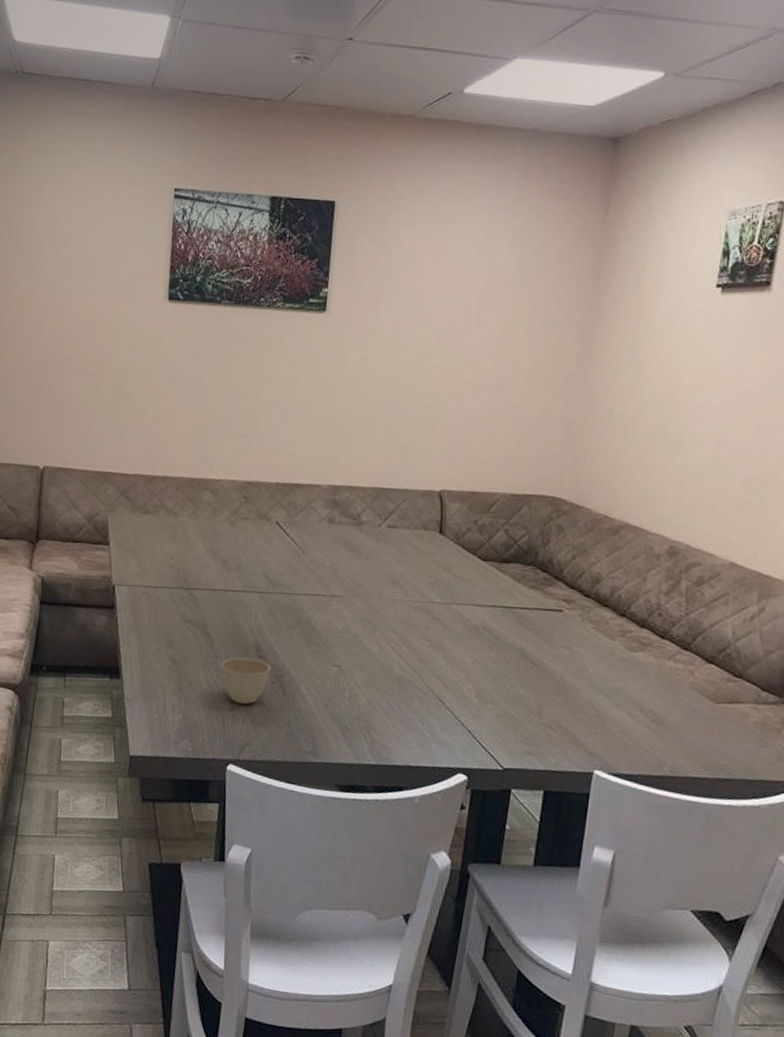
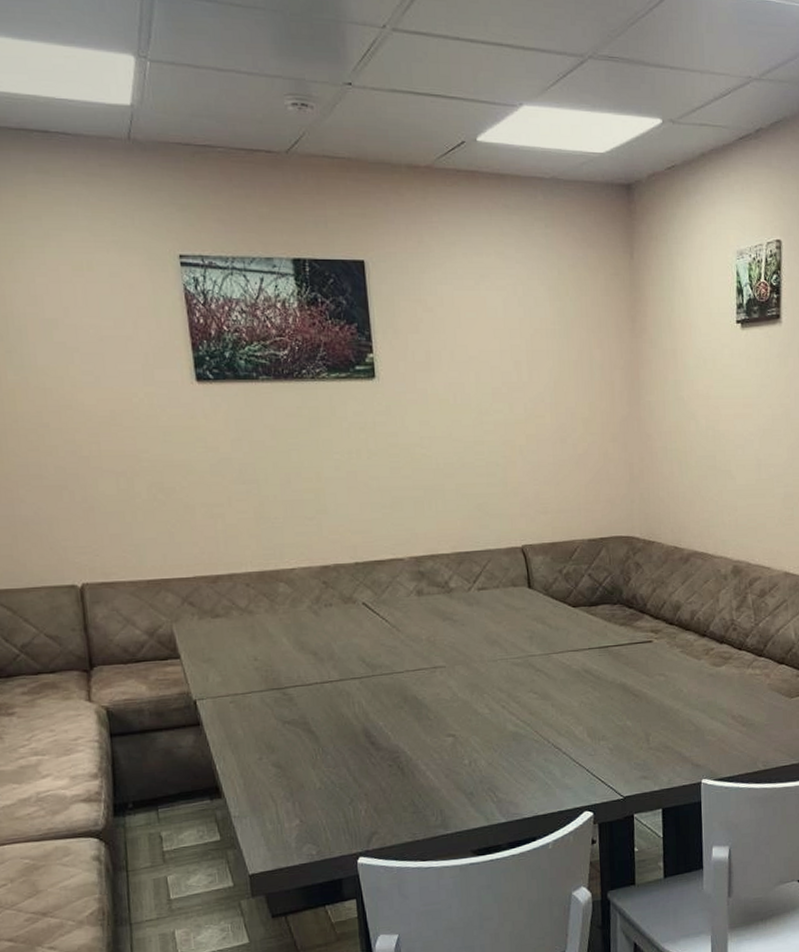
cup: present [221,657,271,705] -> none [332,746,386,794]

